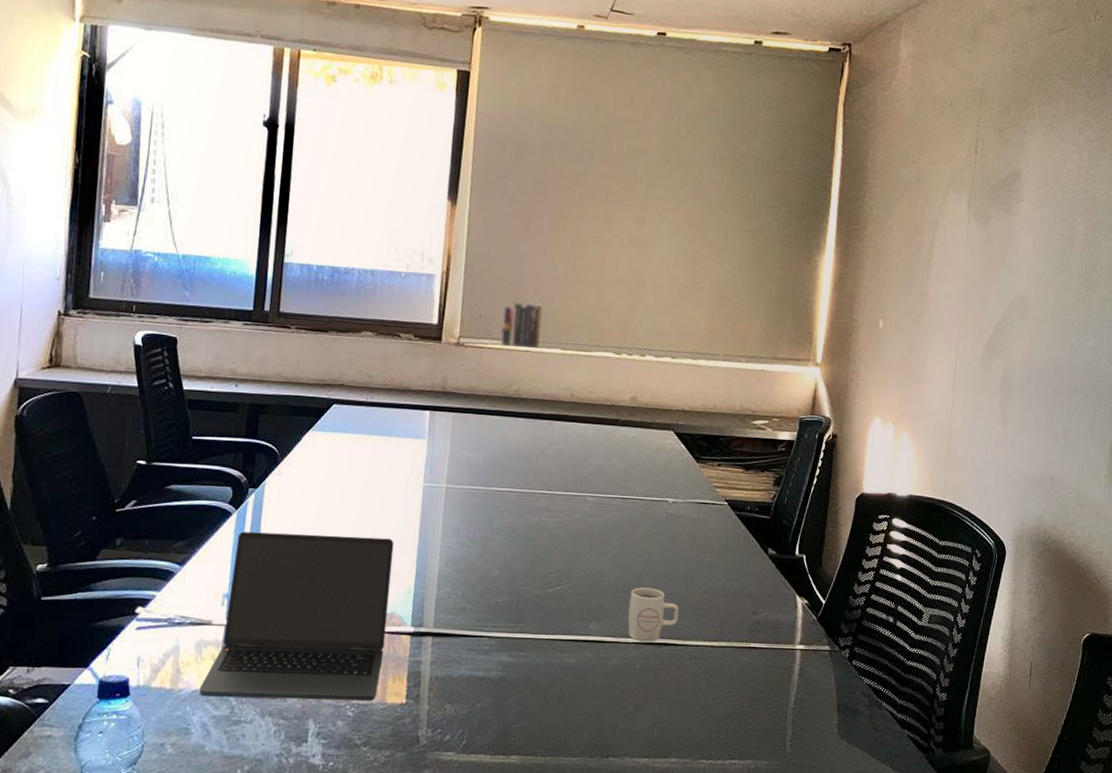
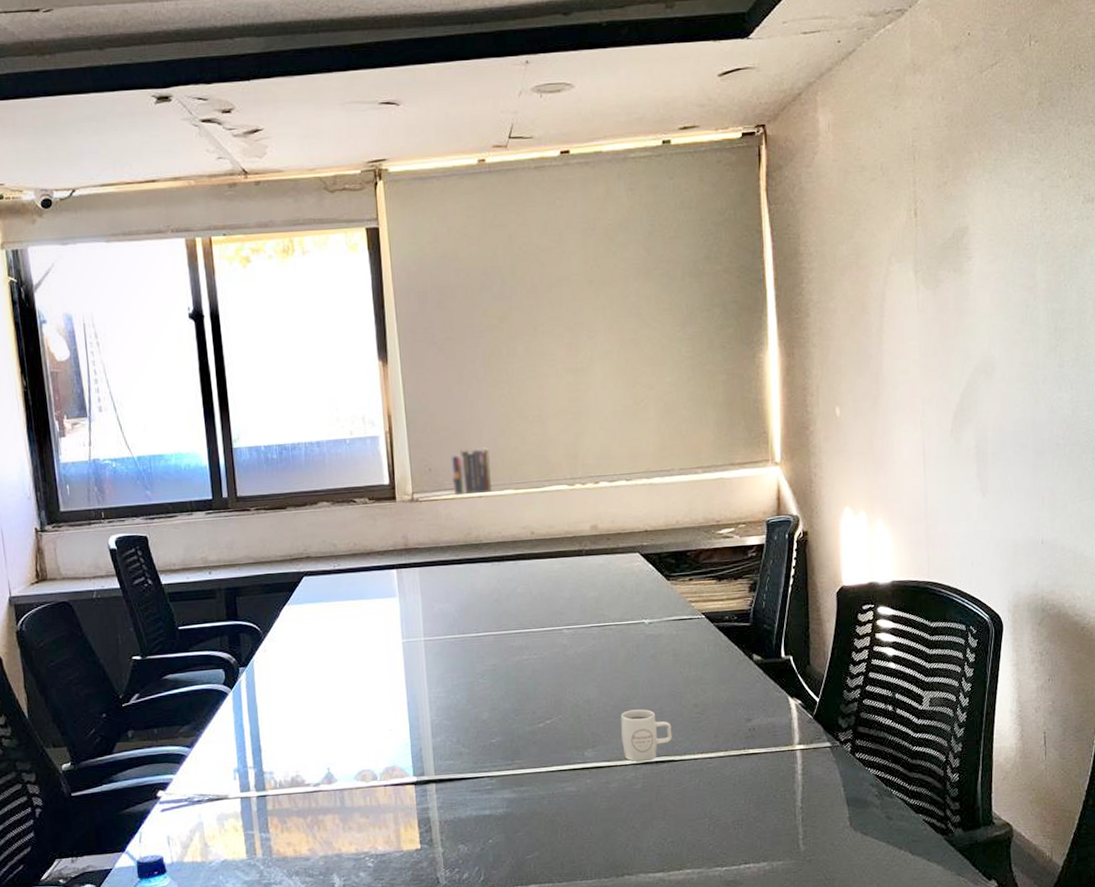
laptop: present [199,531,394,701] -> none [227,696,392,865]

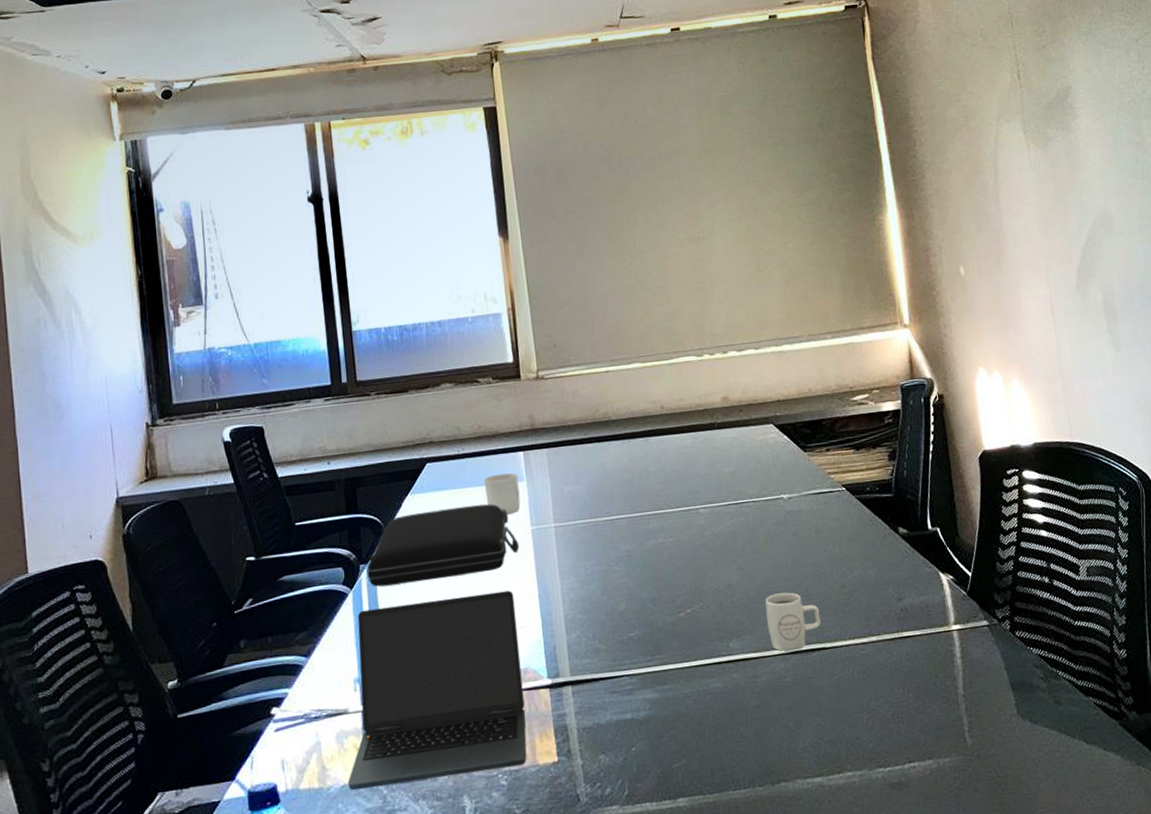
laptop: none [227,696,392,865] -> present [347,590,527,791]
briefcase: none [245,617,390,688] -> present [366,503,519,587]
mug: none [357,588,393,627] -> present [483,472,521,514]
books: present [451,447,492,496] -> none [575,320,618,371]

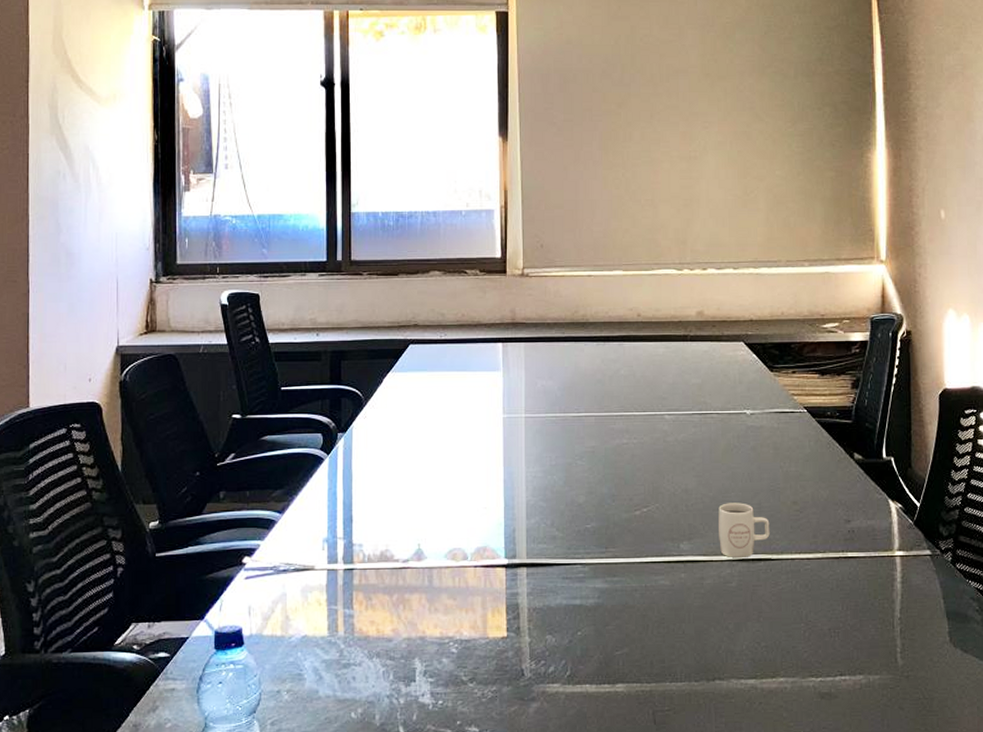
laptop: present [347,590,527,791] -> none [308,472,481,642]
briefcase: present [366,503,519,587] -> none [344,389,489,455]
mug: present [483,472,521,514] -> none [462,361,495,400]

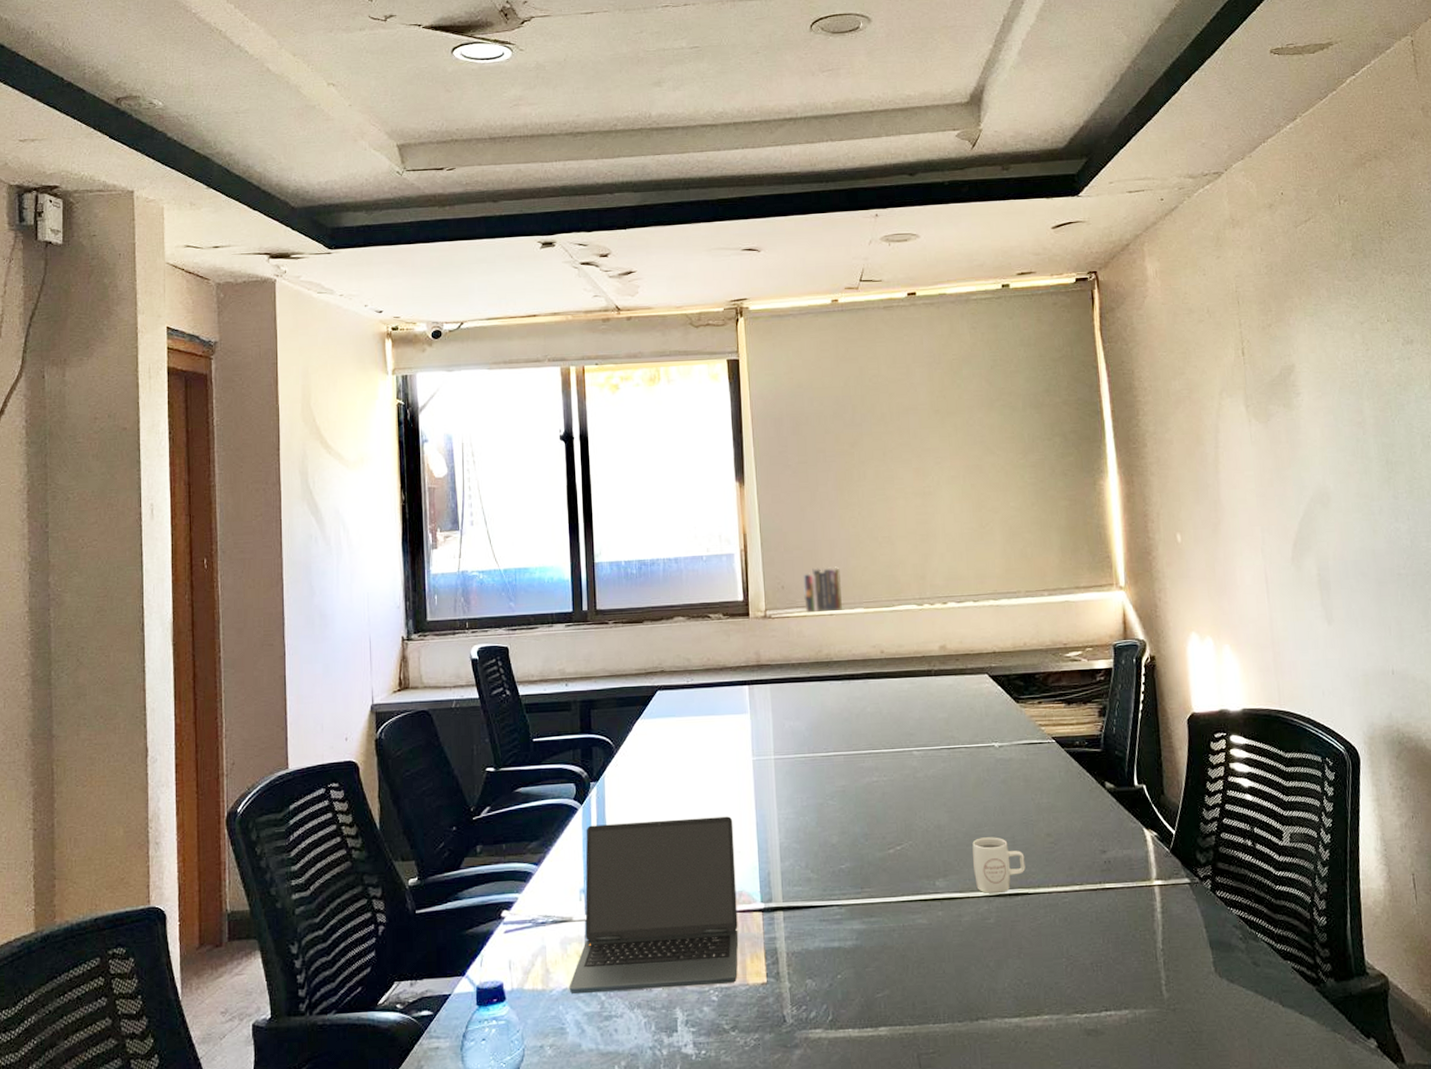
laptop: none [308,472,481,642] -> present [569,816,739,995]
books: none [563,227,602,273] -> present [803,566,842,613]

